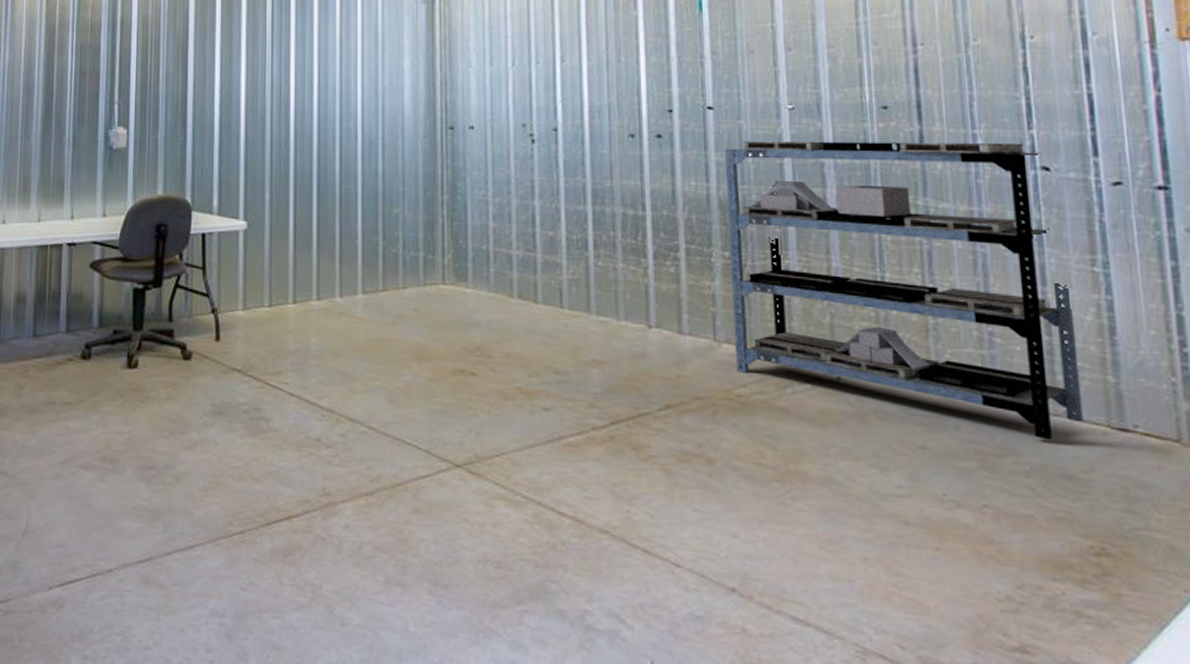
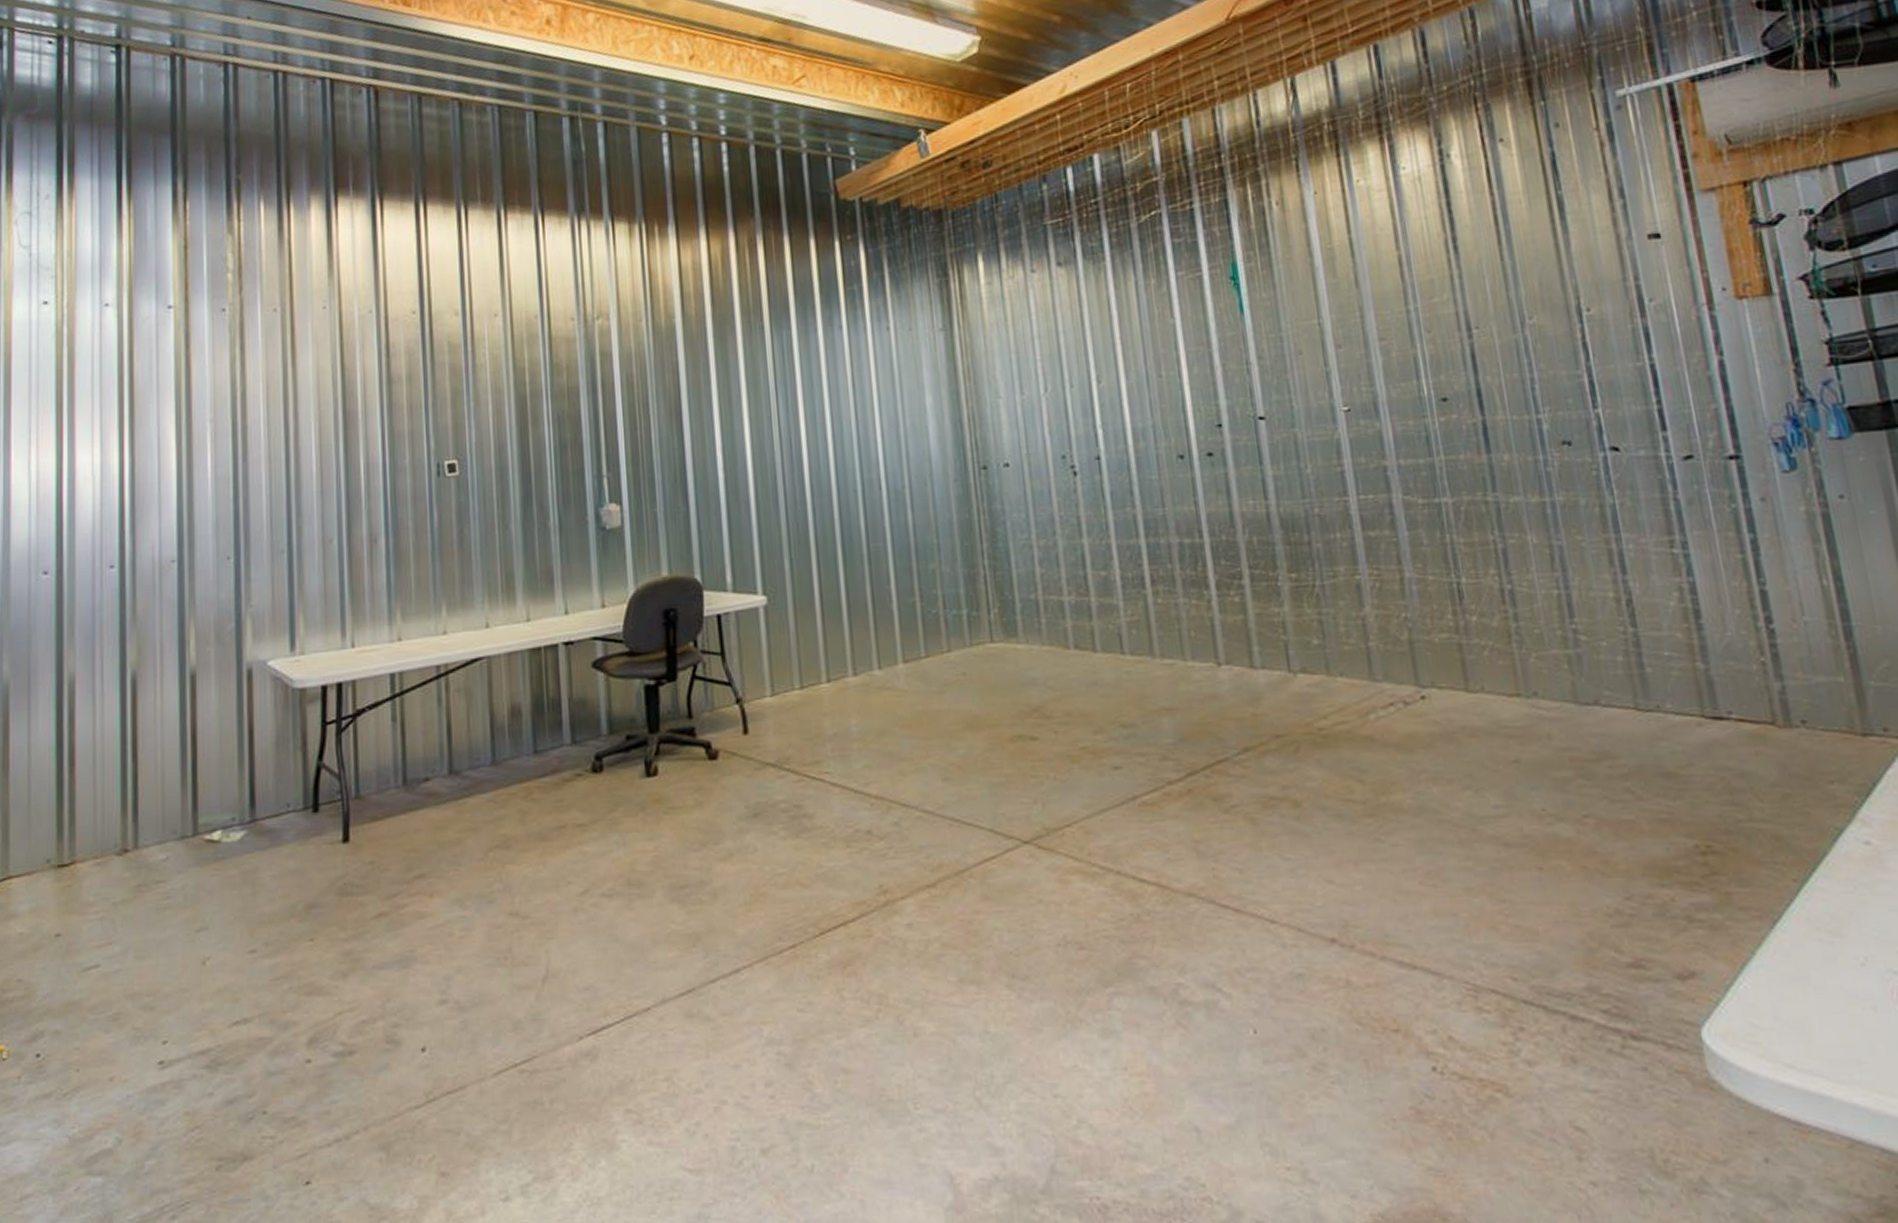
shelving unit: present [724,141,1084,440] -> none [1280,424,1677,739]

